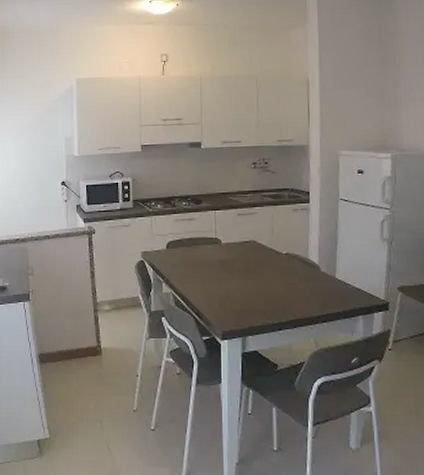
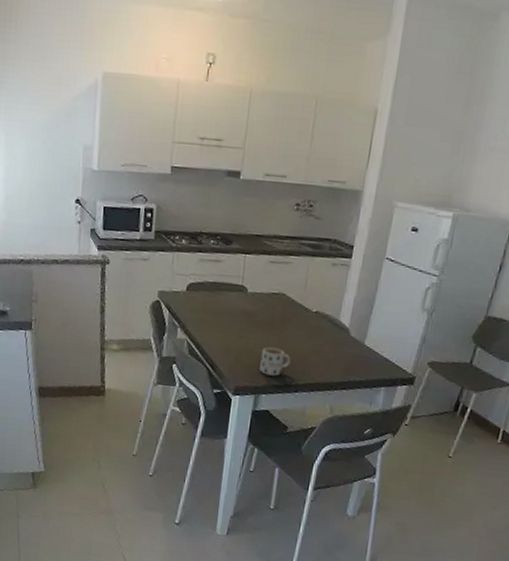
mug: none [242,291,270,317] -> present [259,347,291,376]

